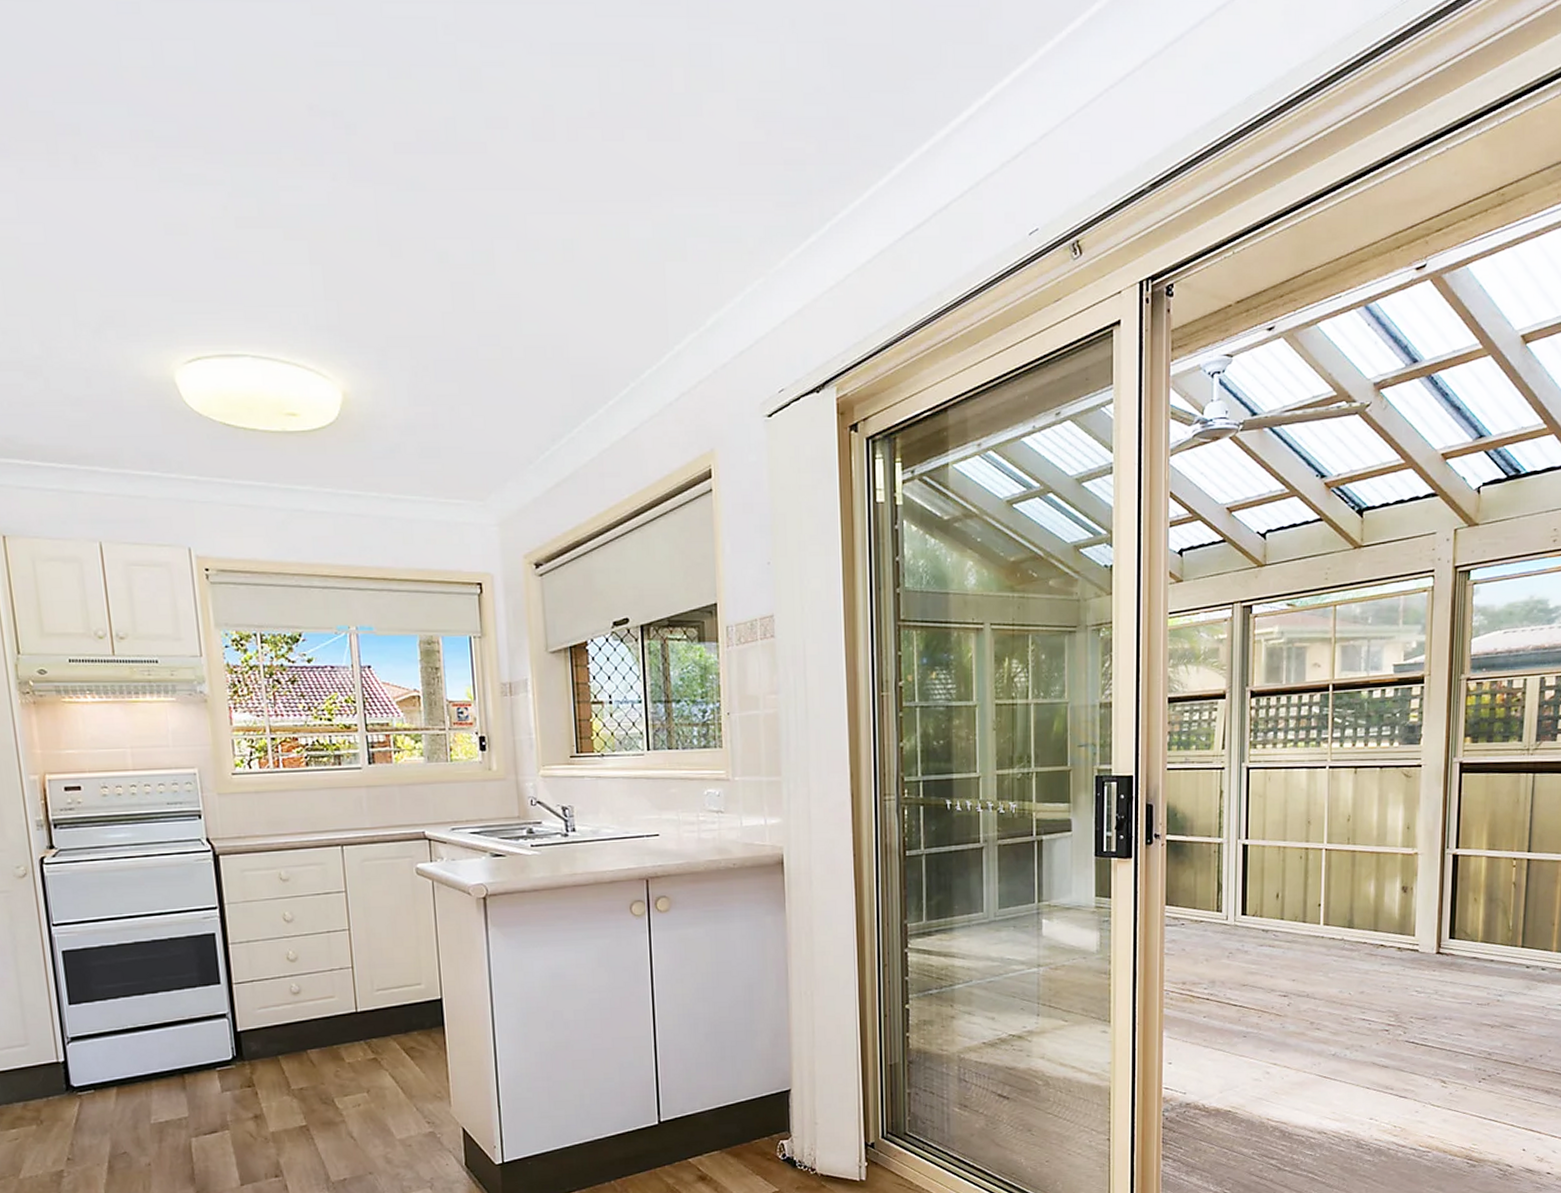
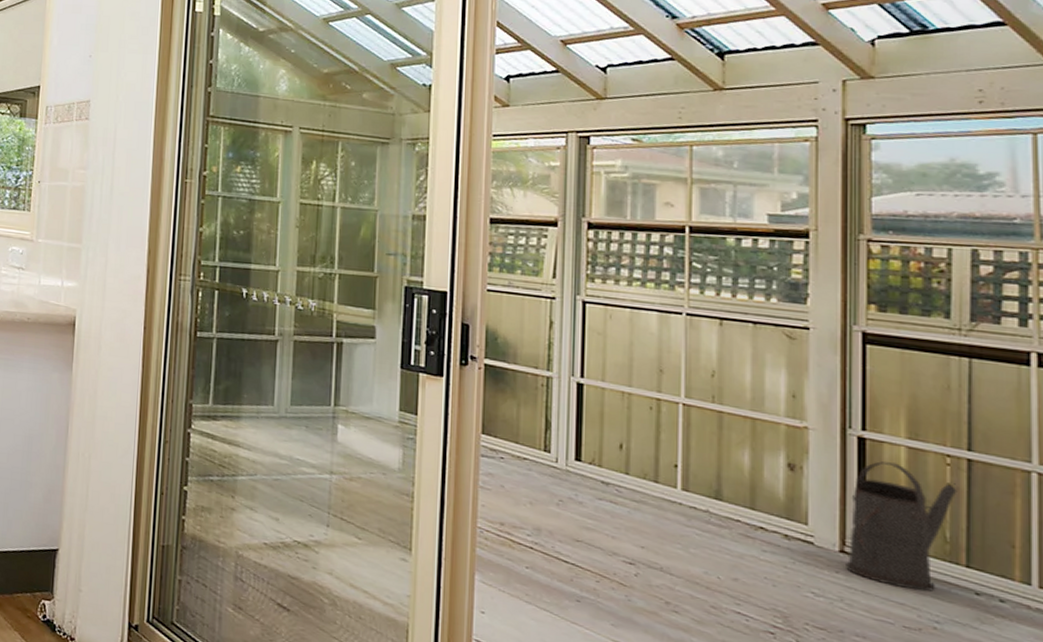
watering can: none [1440,872,1521,974] -> present [846,461,959,592]

